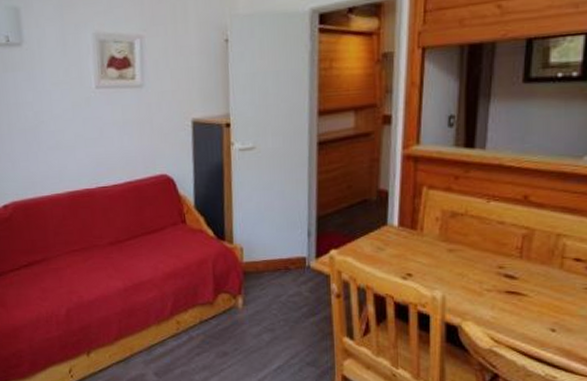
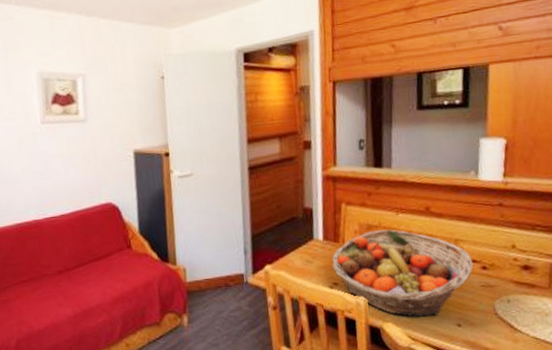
fruit basket: none [407,218,576,317] -> present [332,229,473,317]

